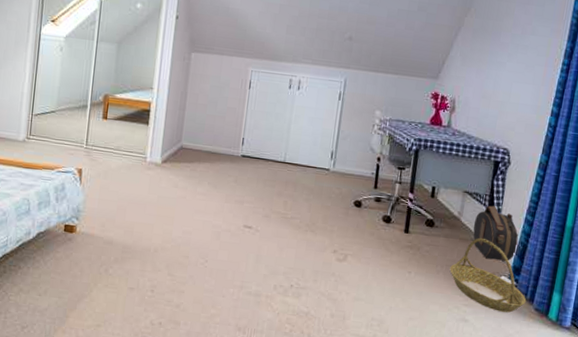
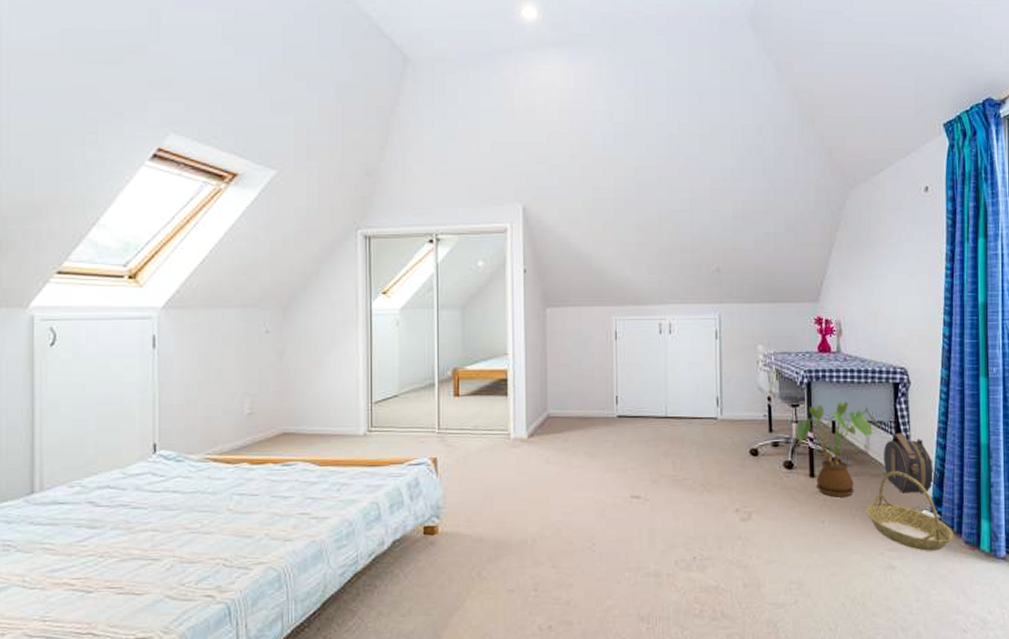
house plant: none [395,170,473,255] -> present [794,401,877,497]

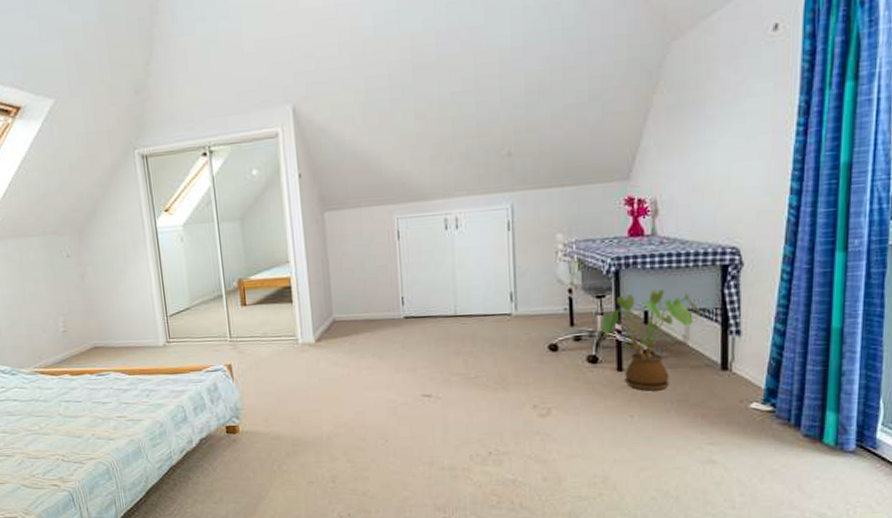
basket: present [866,470,954,551] -> none [683,361,791,445]
hat box: present [883,433,933,493] -> none [705,320,768,385]

